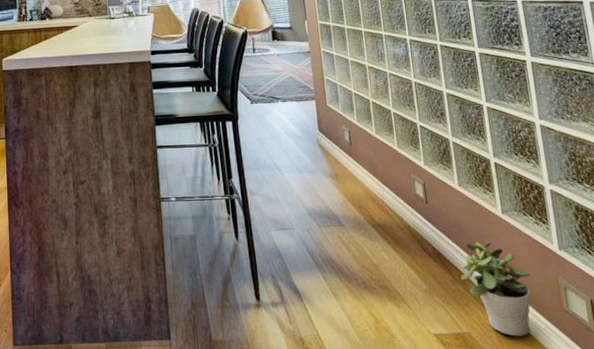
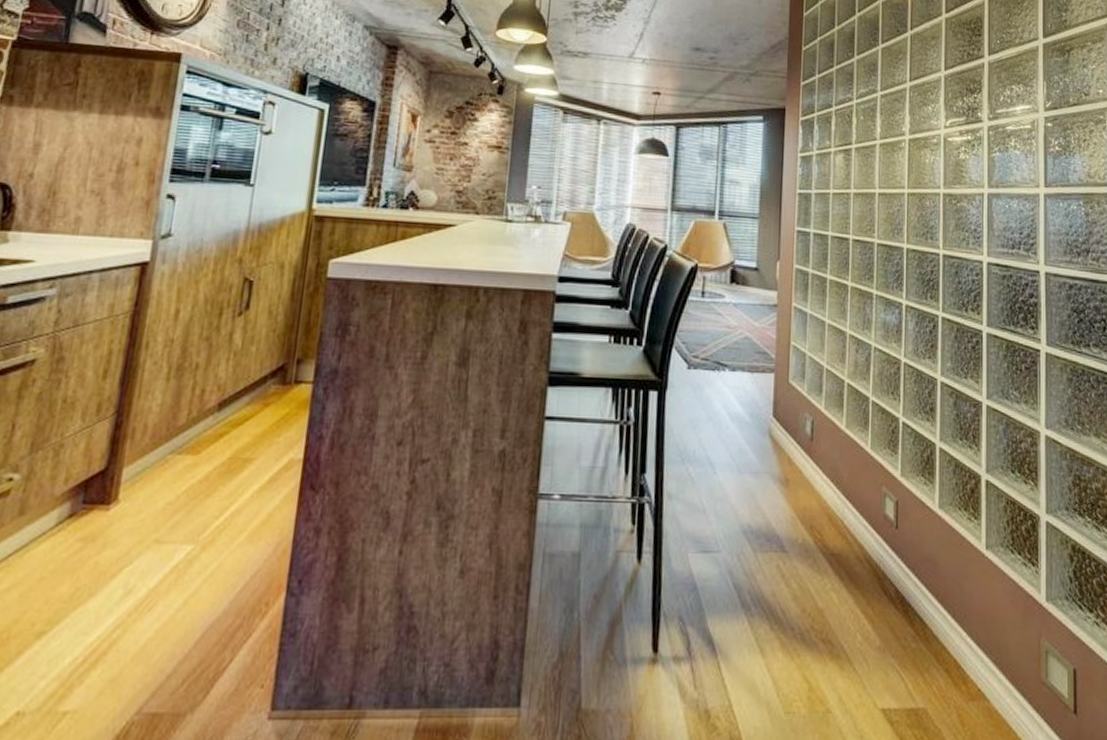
potted plant: present [460,241,531,337] -> none [924,584,1009,715]

